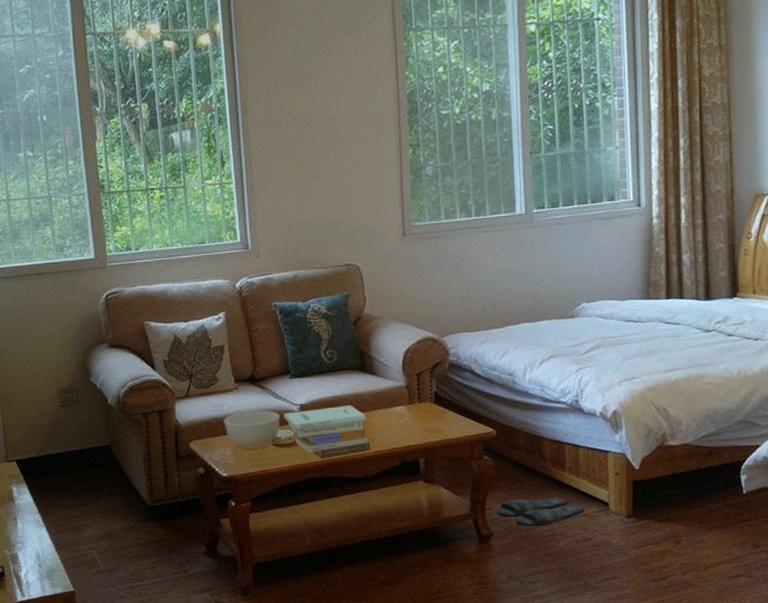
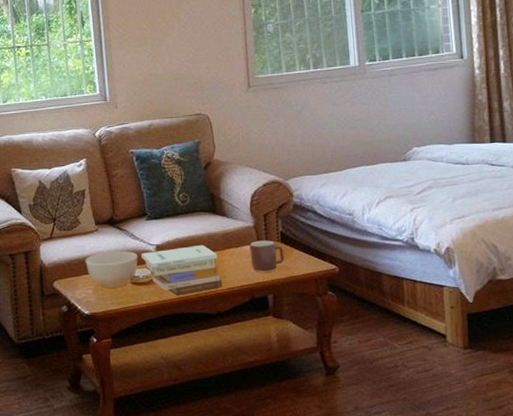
mug: none [401,401,438,436] -> present [249,240,285,273]
slippers: present [496,497,584,526] -> none [341,330,423,358]

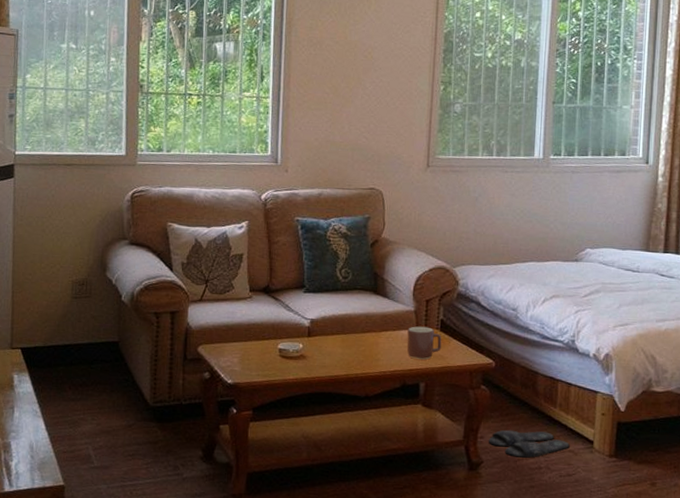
bowl: present [85,250,138,288] -> none [234,320,291,360]
books: present [141,244,222,296] -> none [294,324,374,374]
slippers: none [341,330,423,358] -> present [488,429,570,458]

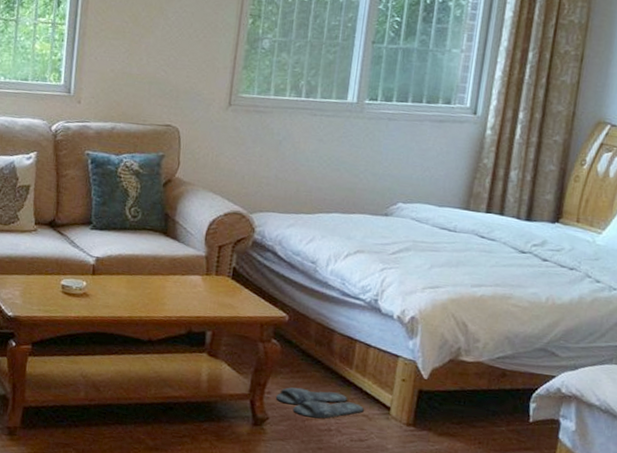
mug: present [406,326,442,361] -> none [194,272,233,308]

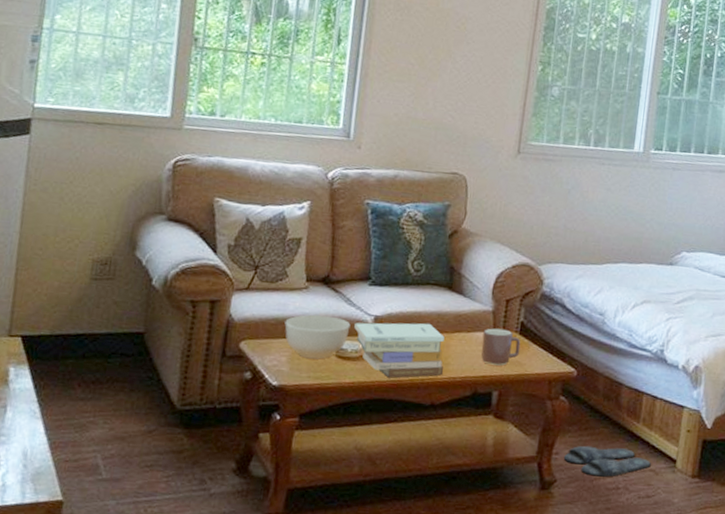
bowl: none [17,254,75,295] -> present [284,315,351,360]
books: none [78,263,160,315] -> present [354,322,445,378]
mug: none [194,272,233,308] -> present [481,328,521,367]

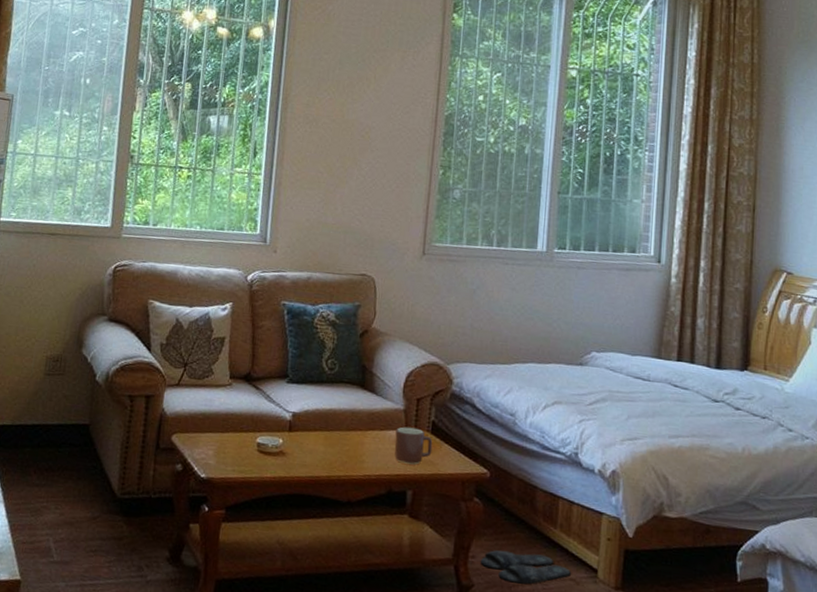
bowl: present [284,315,351,360] -> none [211,410,271,454]
books: present [354,322,445,378] -> none [274,419,359,474]

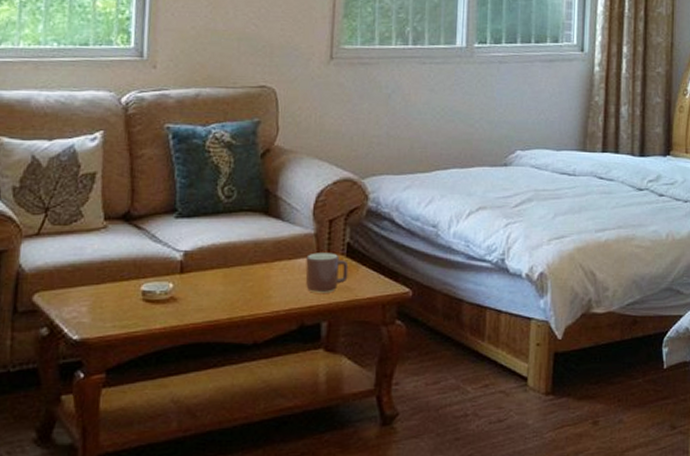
slippers: present [480,550,571,584] -> none [404,371,500,405]

